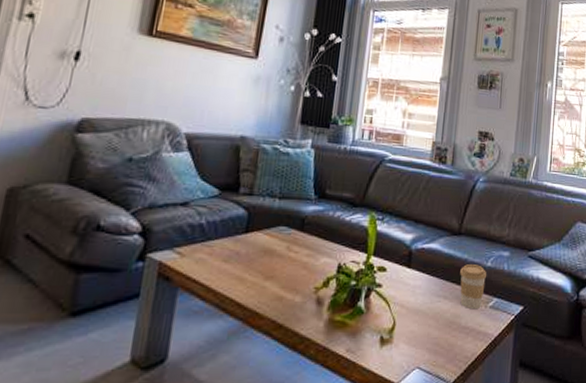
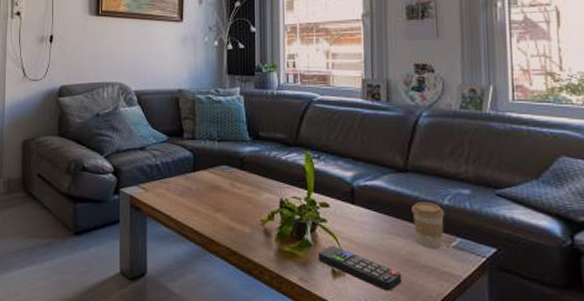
remote control: none [368,311,444,355] -> present [318,245,402,291]

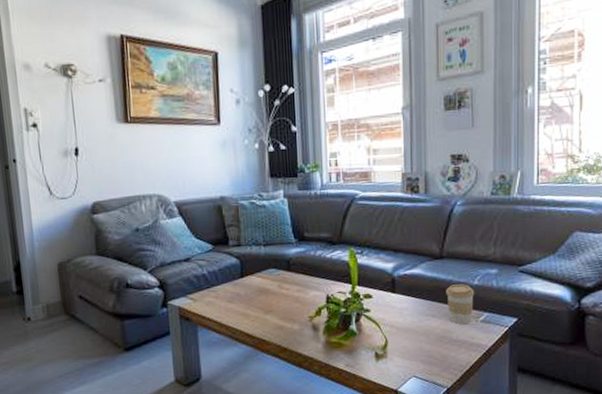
remote control: present [318,245,402,291] -> none [362,331,437,366]

